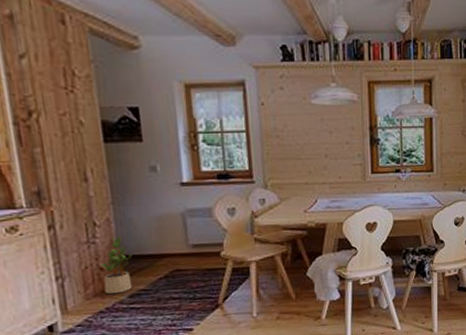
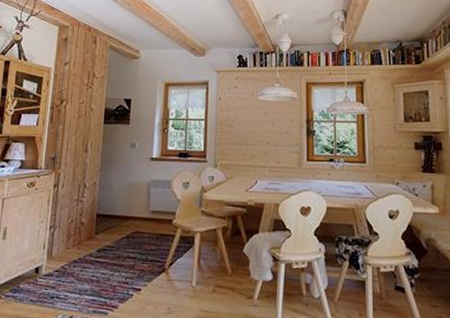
potted plant: present [99,237,134,295] -> none [81,198,107,247]

